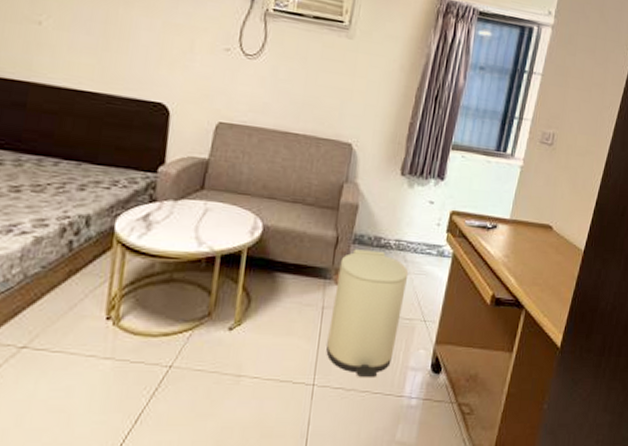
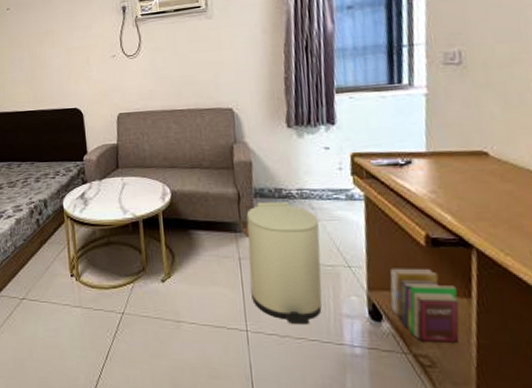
books: none [450,323,504,392] -> present [390,268,460,343]

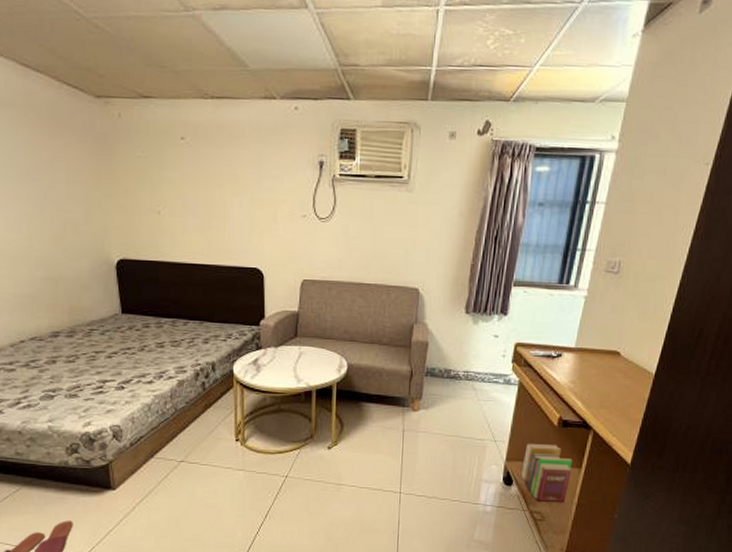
pedal bin: present [246,201,322,326] -> none [409,381,478,489]

